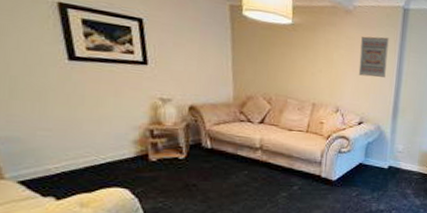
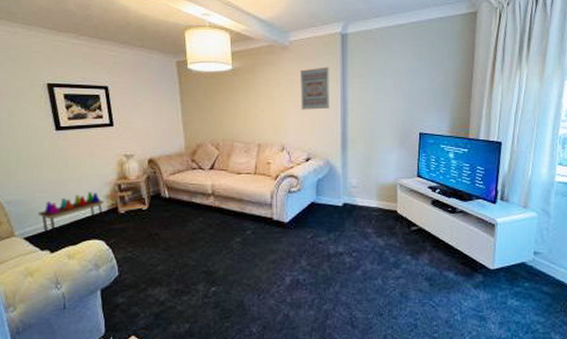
stacking toy: none [39,135,131,184] -> present [38,192,104,238]

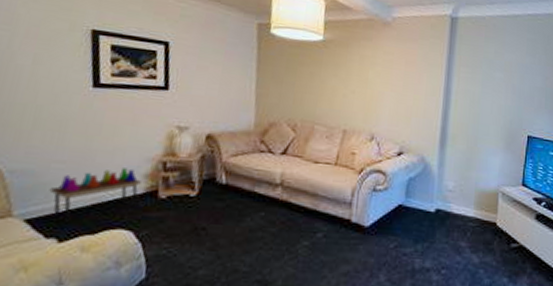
wall art: present [300,67,329,110] -> none [397,50,434,98]

